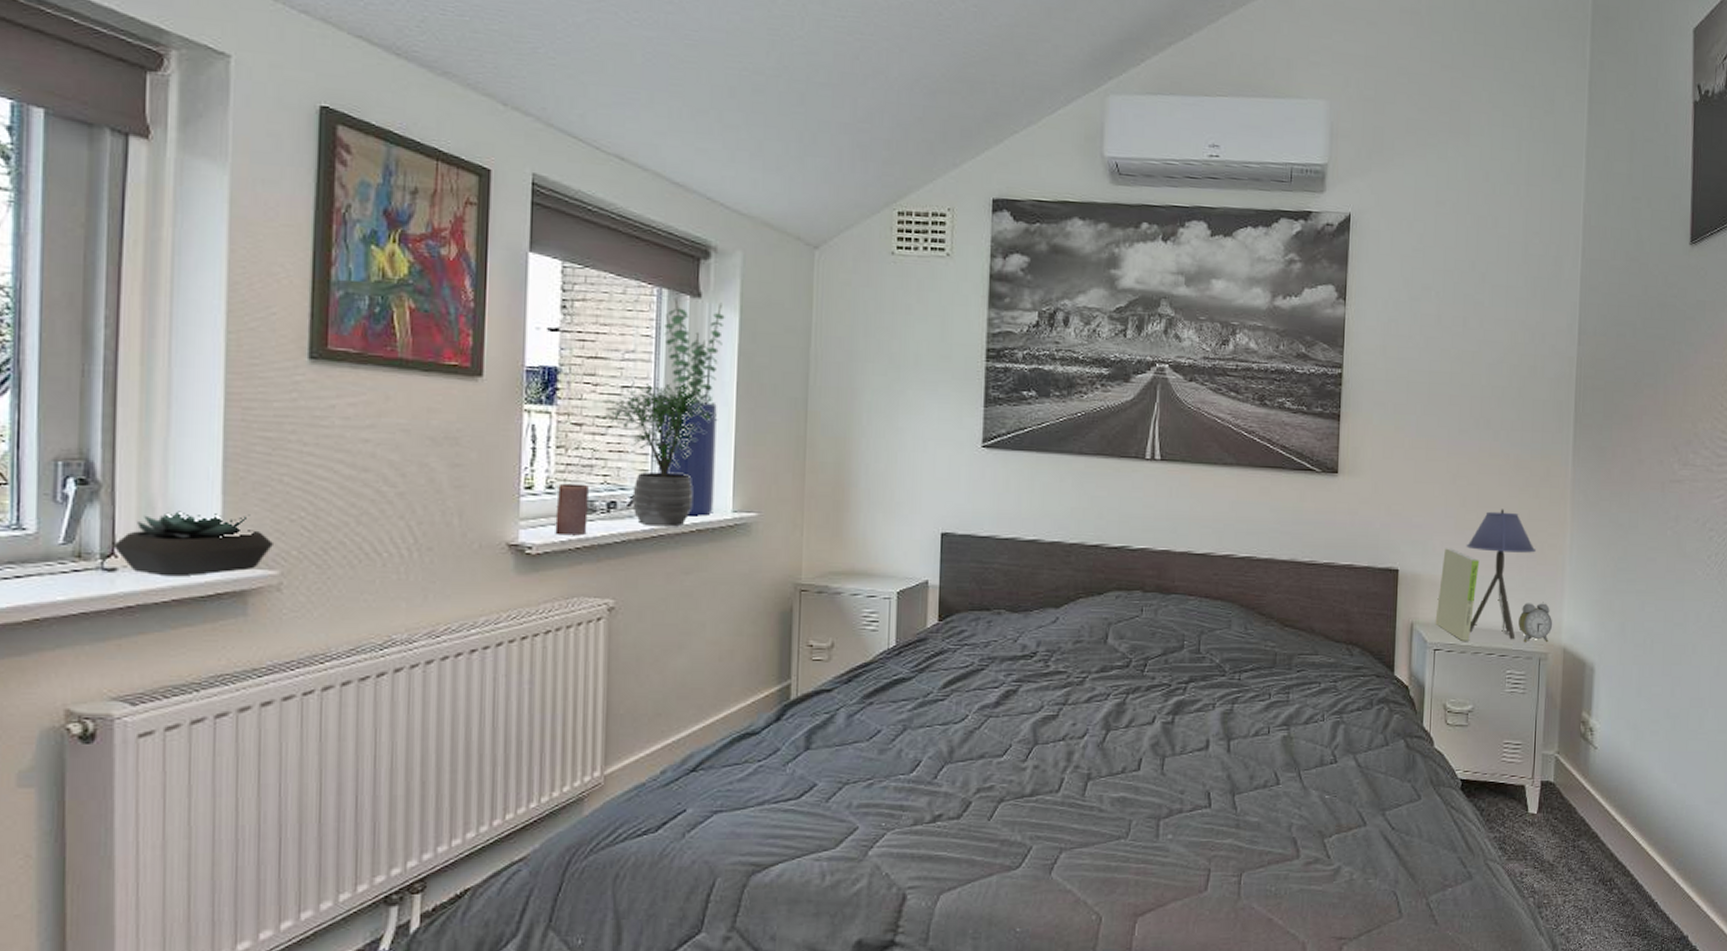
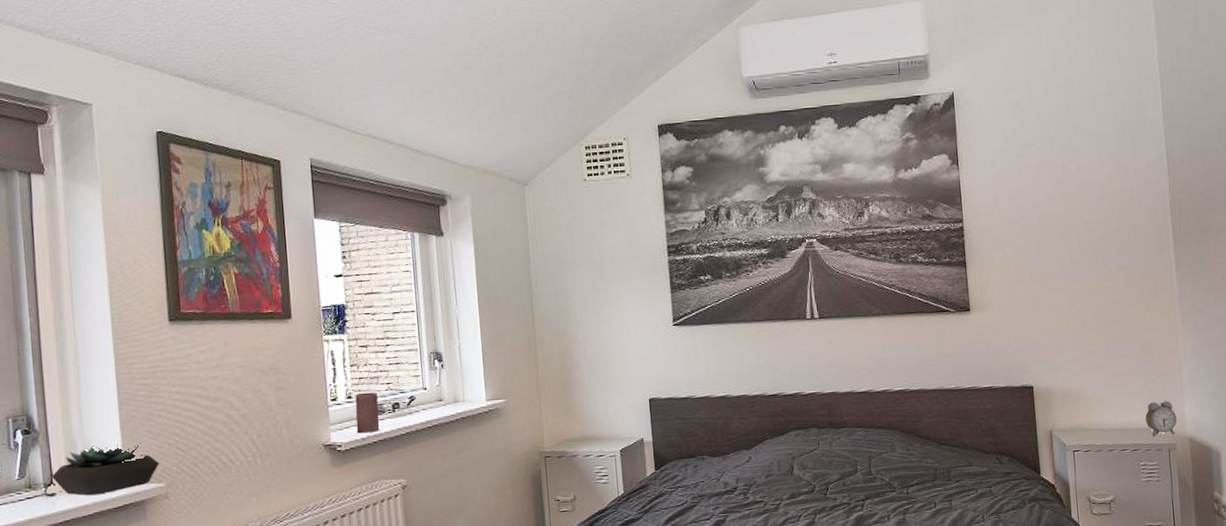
potted plant: present [601,383,718,527] -> none [381,305,467,419]
vase: present [658,298,725,517] -> none [418,237,472,408]
book: present [1435,548,1480,641] -> none [1071,363,1104,441]
table lamp: present [1466,509,1536,640] -> none [1090,324,1153,436]

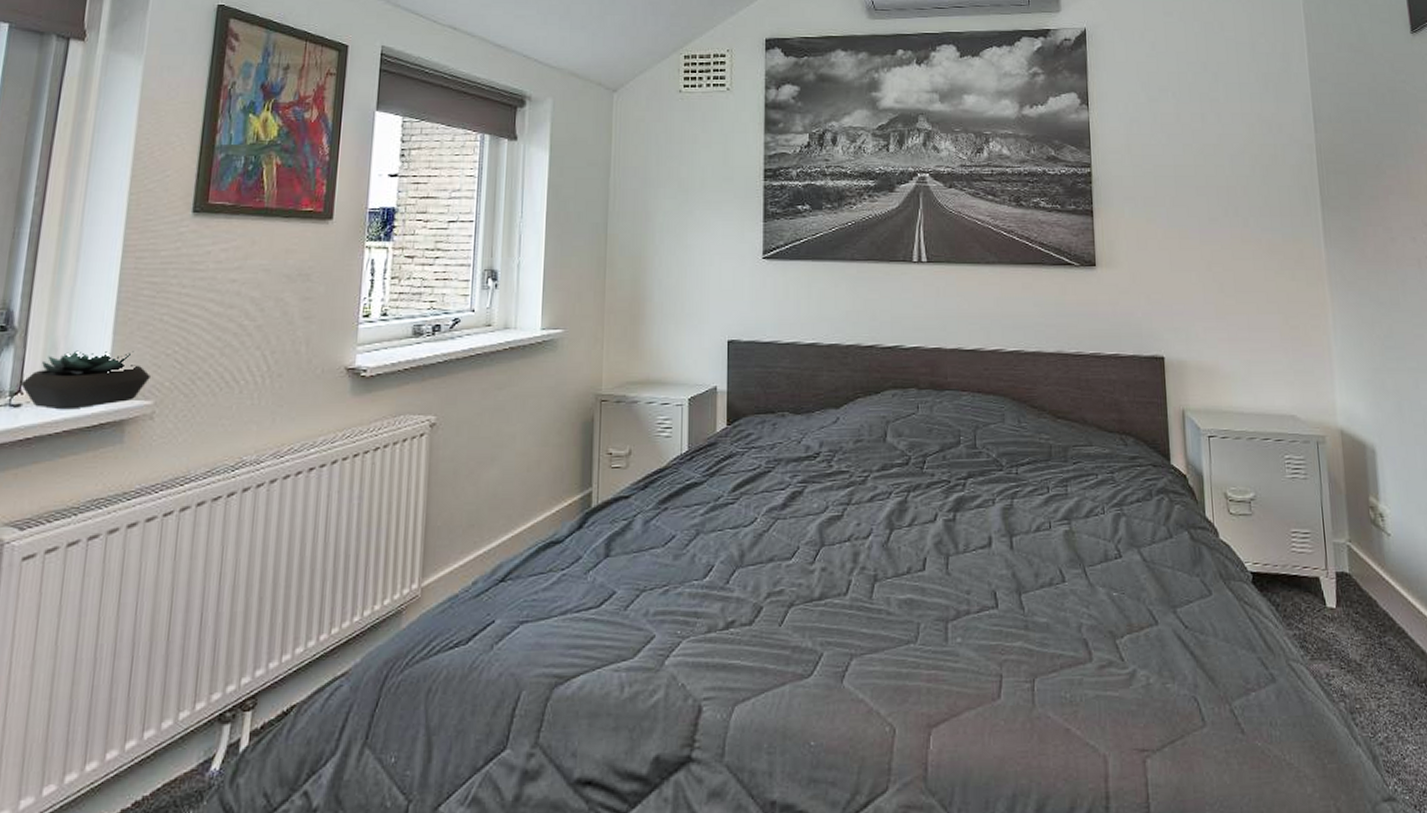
candle: present [355,392,380,434] -> none [387,310,417,358]
alarm clock: present [1145,400,1177,437] -> none [1291,385,1327,426]

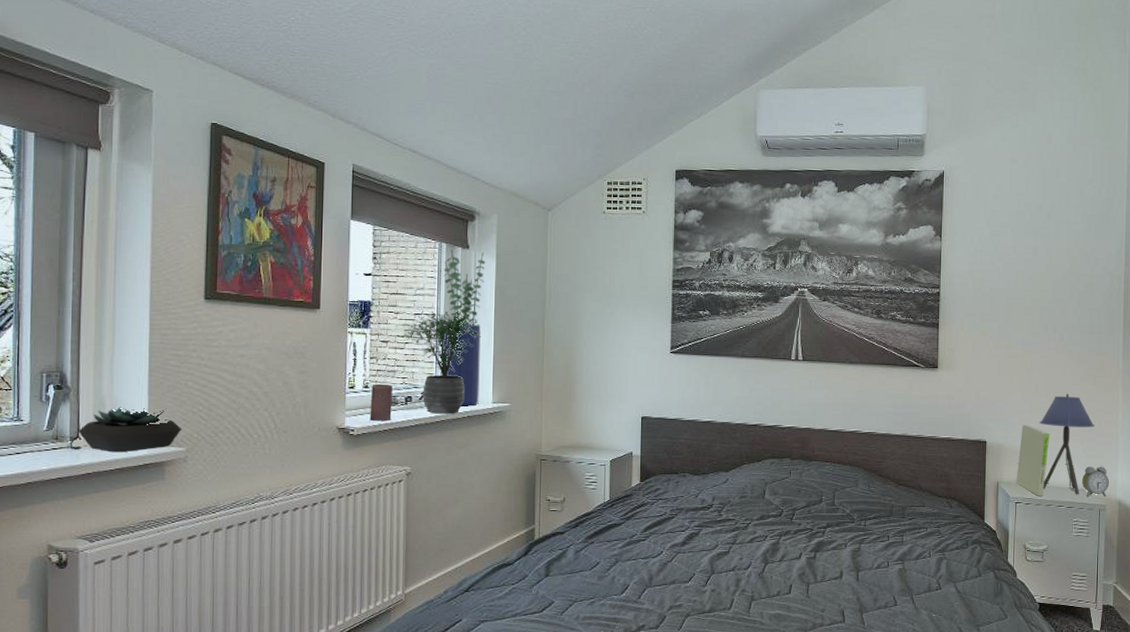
candle: none [387,310,417,358] -> present [370,384,392,421]
potted plant: none [430,216,530,346] -> present [401,311,482,414]
vase: none [477,142,537,335] -> present [440,249,486,407]
book: none [1206,333,1245,427] -> present [1016,424,1050,496]
table lamp: none [1228,293,1299,424] -> present [1039,394,1095,495]
alarm clock: none [1291,385,1327,426] -> present [1082,466,1110,497]

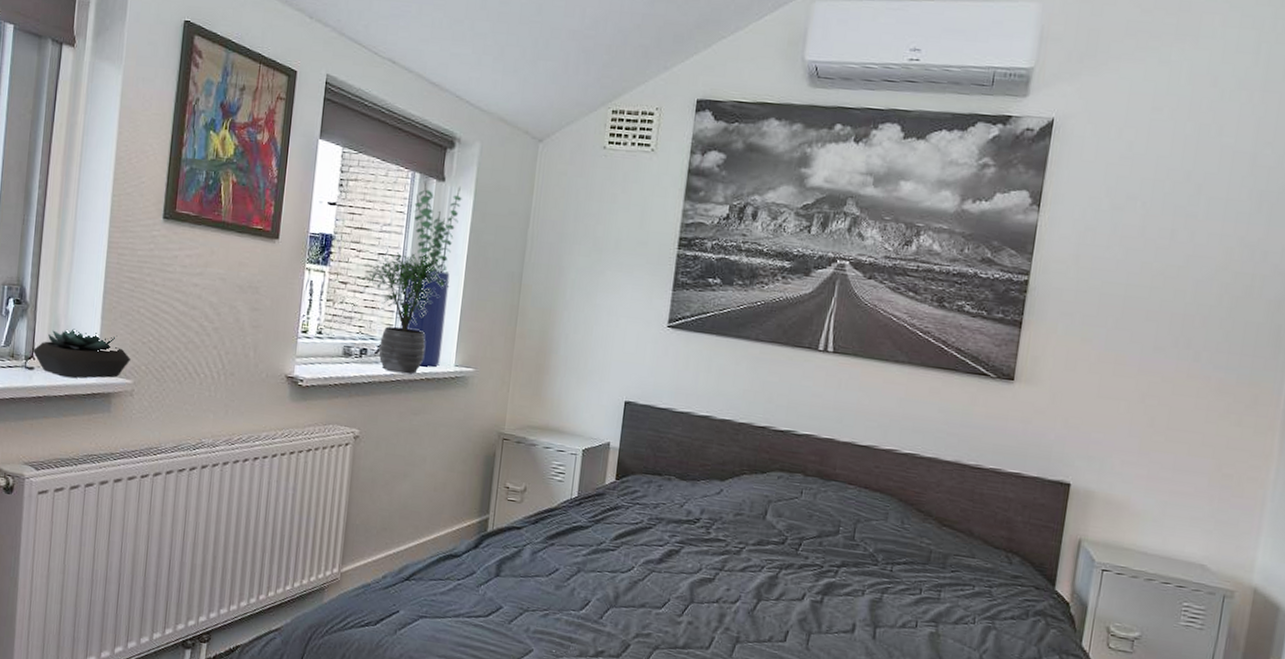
candle: present [370,384,392,421] -> none [320,330,348,375]
book: present [1016,424,1050,496] -> none [1106,467,1164,566]
table lamp: present [1039,394,1095,495] -> none [1144,434,1232,572]
alarm clock: present [1082,466,1110,497] -> none [1202,535,1244,580]

